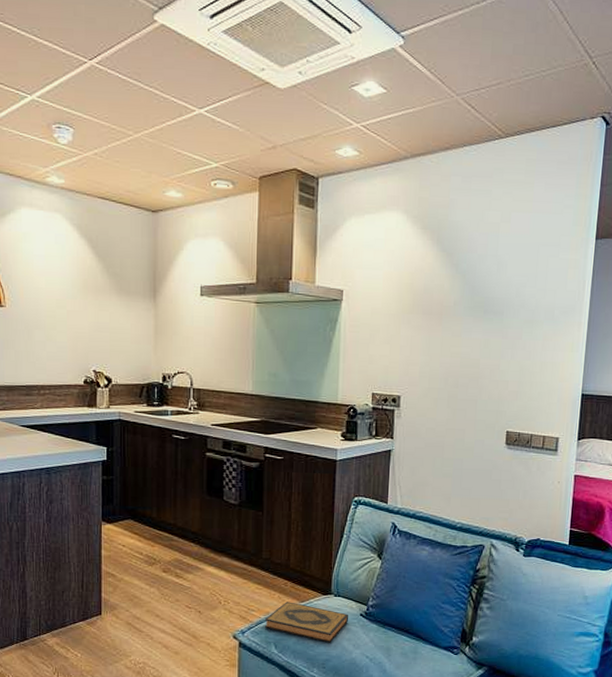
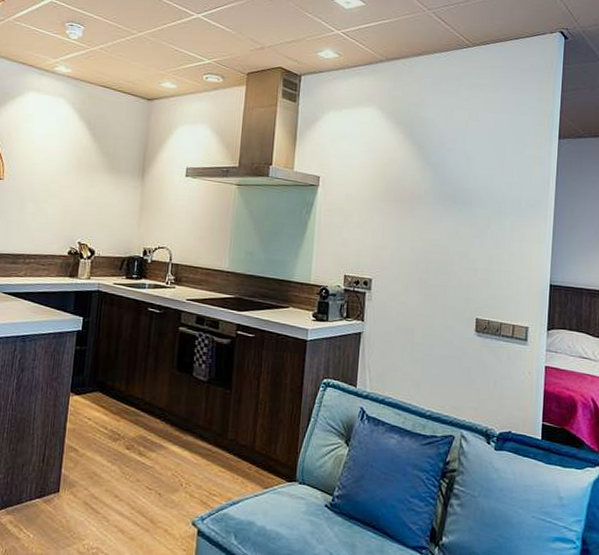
hardback book: present [264,602,349,643] -> none [225,487,314,536]

